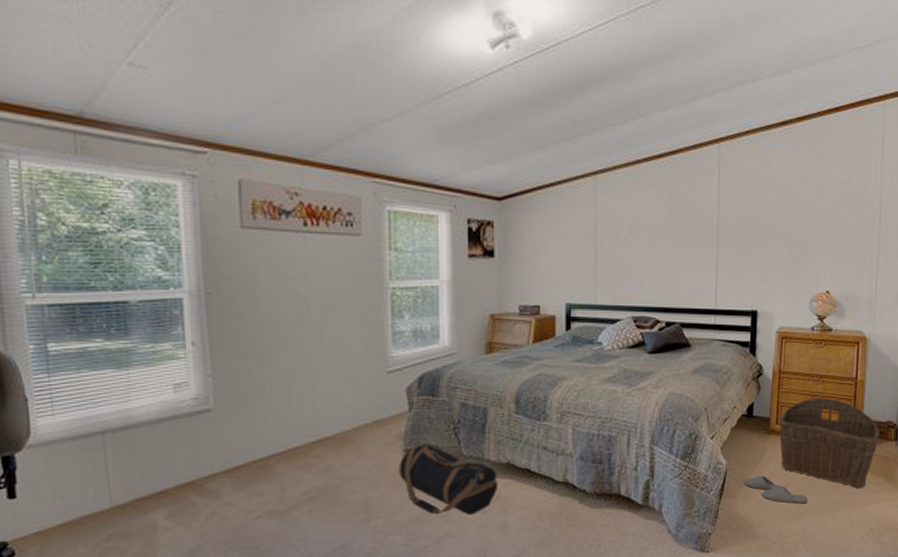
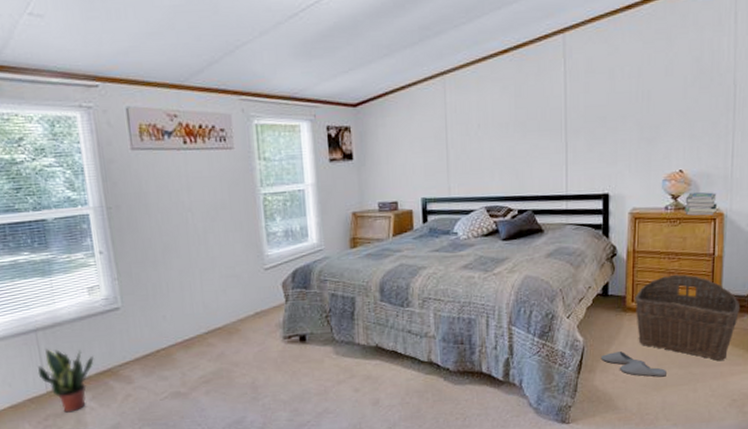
potted plant: none [101,455,176,533] -> present [37,349,95,413]
duffel bag: present [399,443,499,515] -> none [280,330,369,393]
books: none [830,315,861,339] -> present [685,192,717,216]

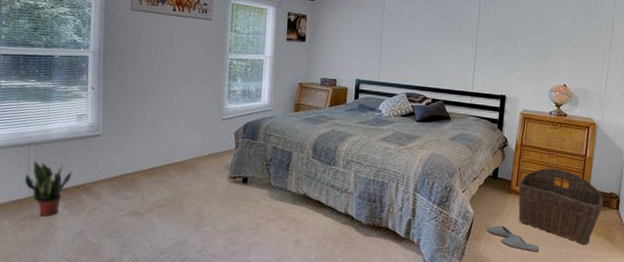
books: present [685,192,717,216] -> none [565,104,591,124]

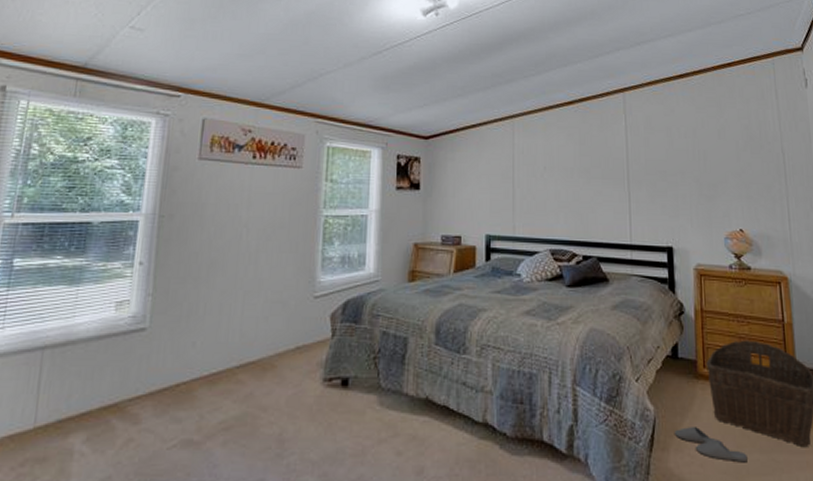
potted plant: present [24,161,73,217] -> none [30,372,103,458]

